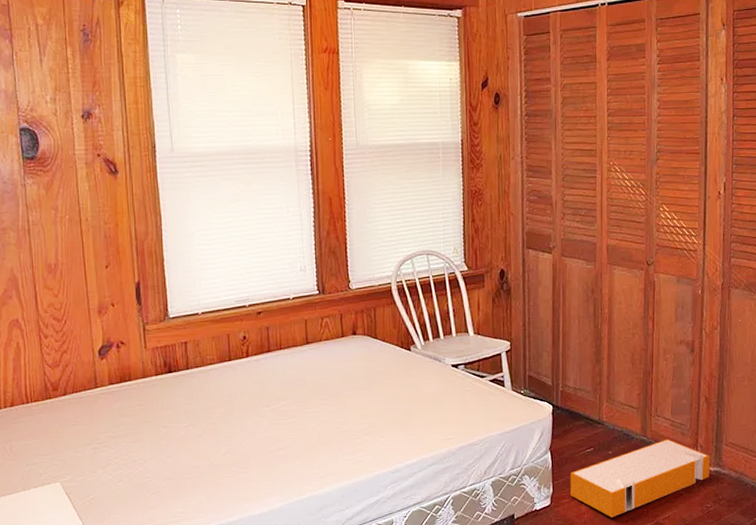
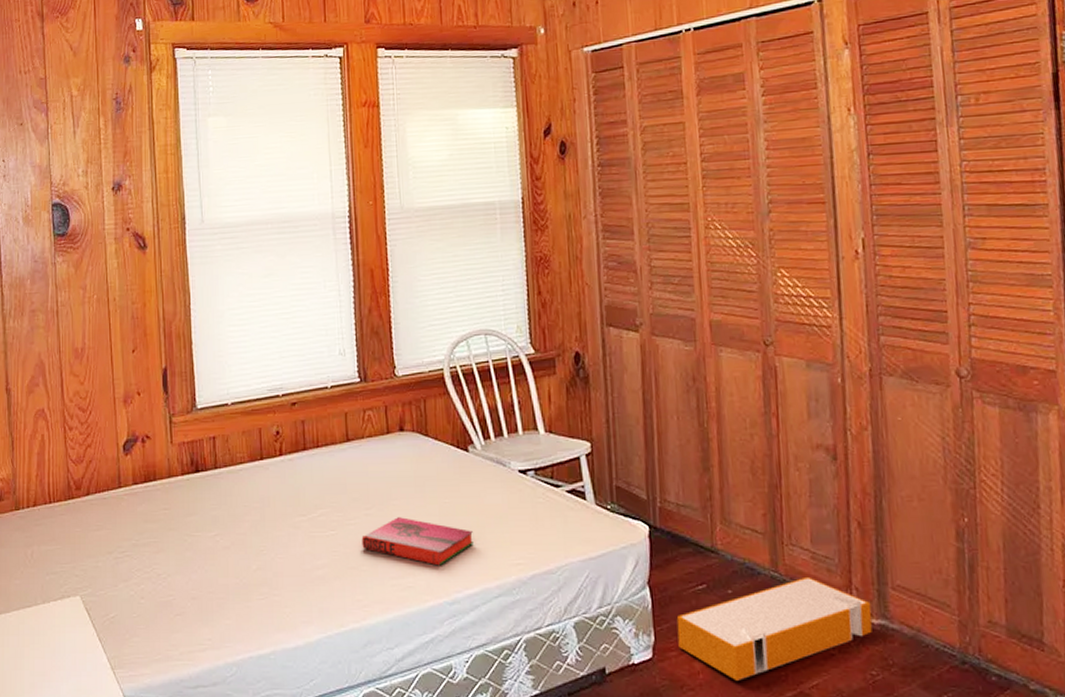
hardback book: none [319,405,413,443] -> present [361,517,473,566]

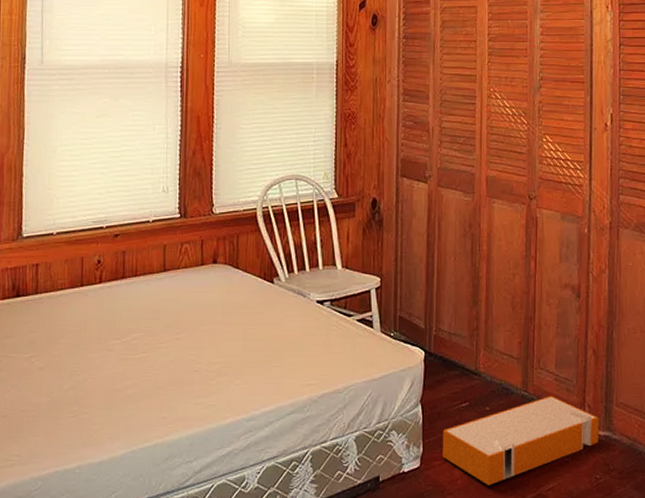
hardback book: present [361,517,473,566] -> none [170,341,272,386]

